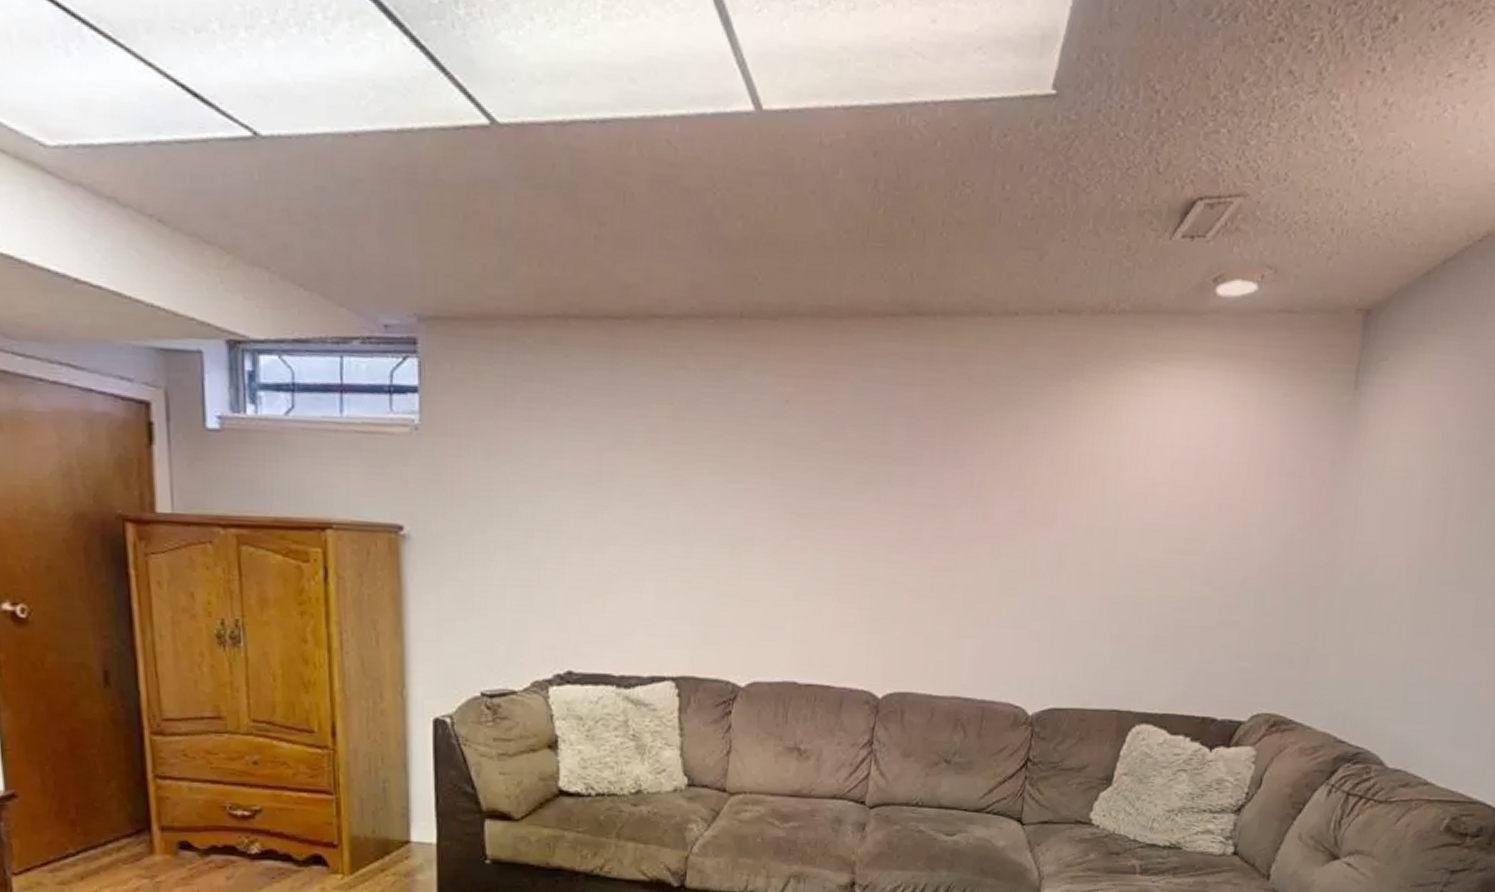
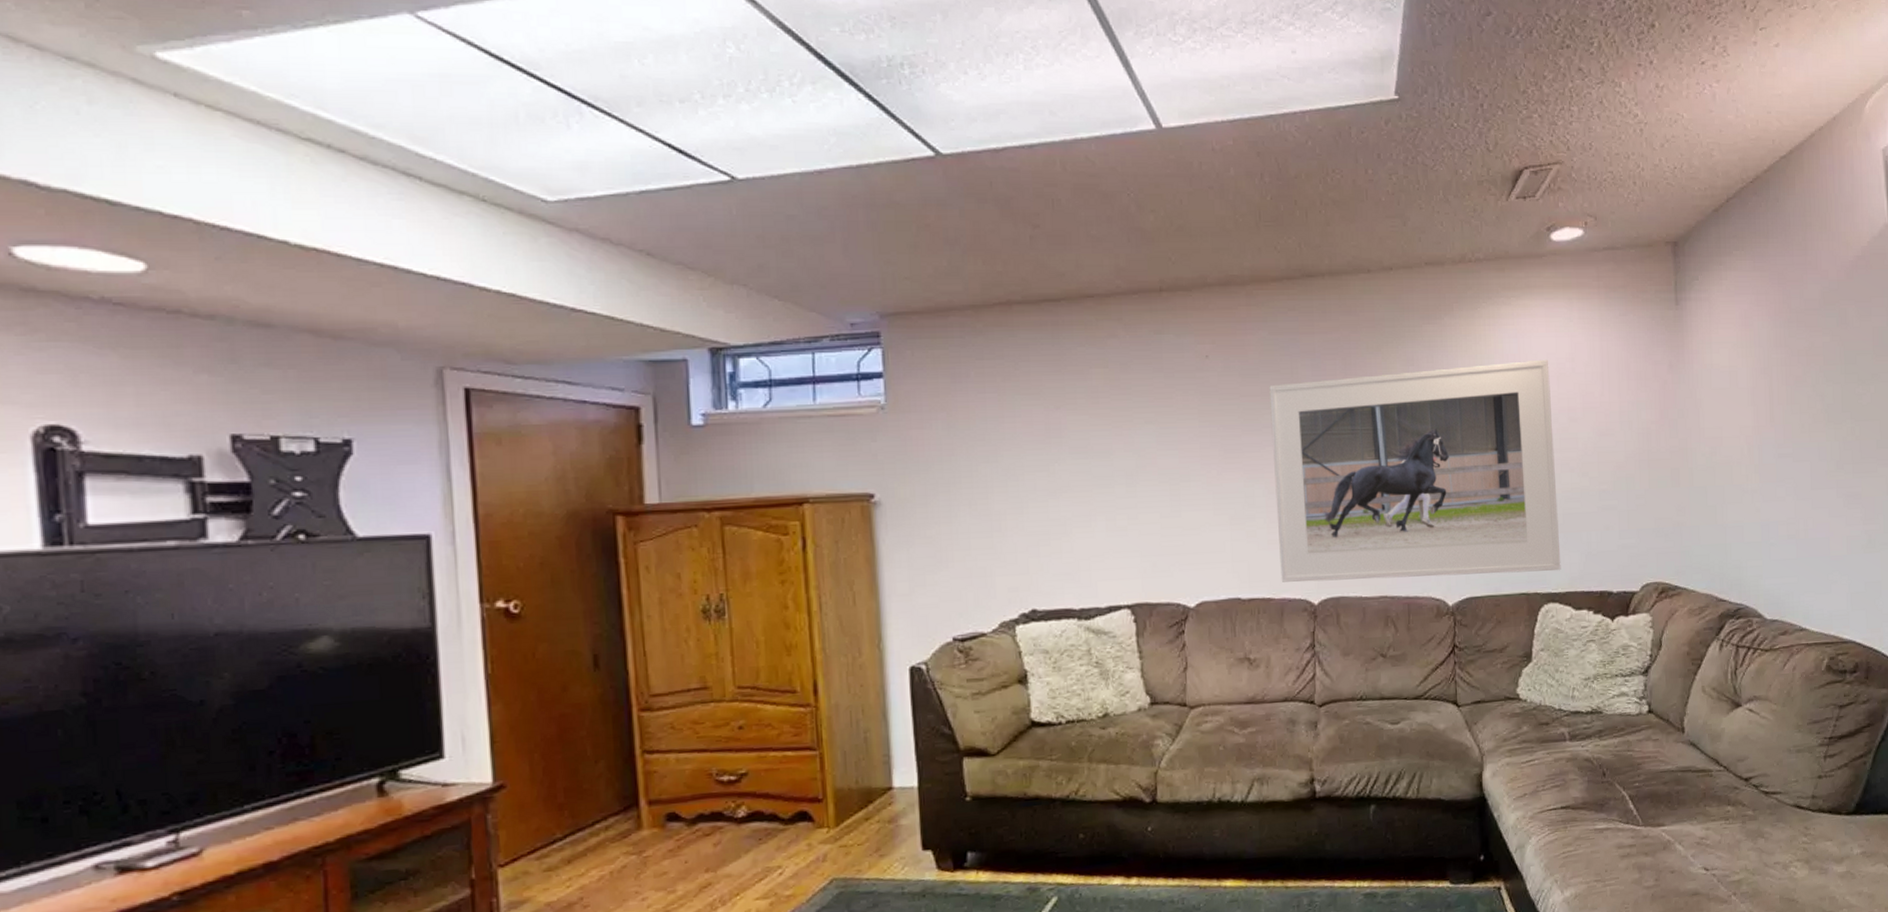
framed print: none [844,441,1187,690] -> present [1269,359,1561,582]

